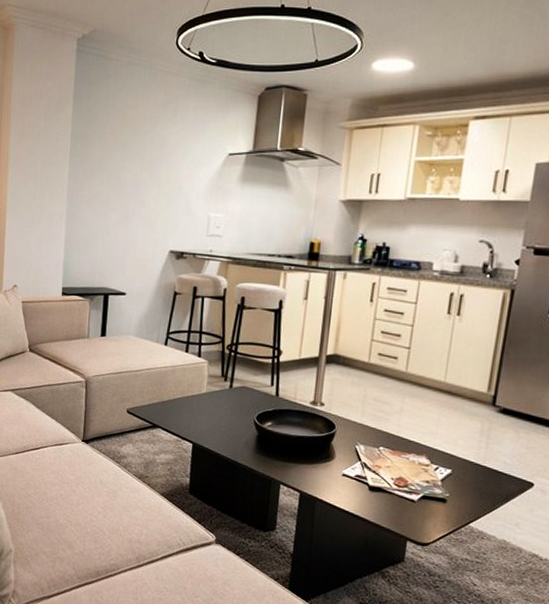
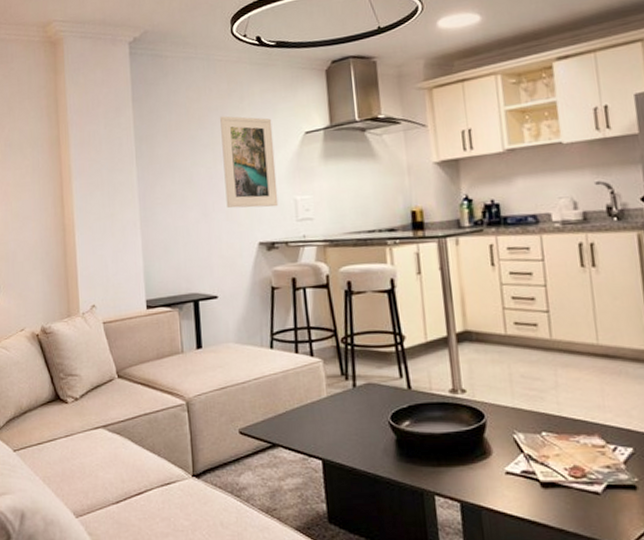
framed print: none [146,126,200,220] -> present [220,116,279,208]

